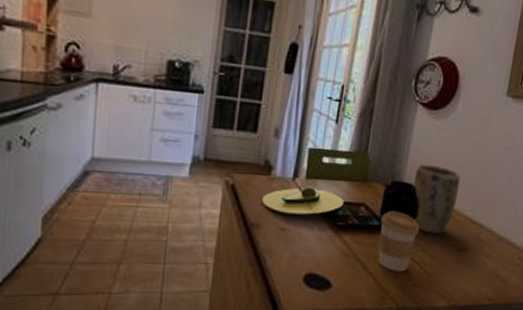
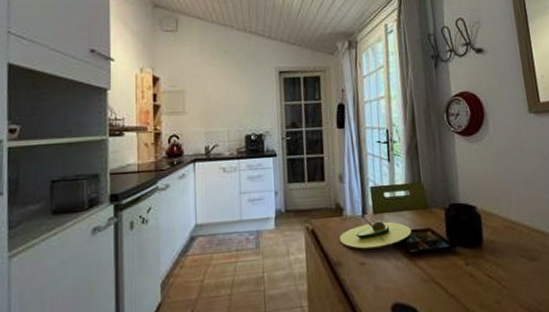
coffee cup: present [378,210,420,272] -> none [448,231,487,291]
plant pot: present [412,164,461,235] -> none [468,183,514,249]

